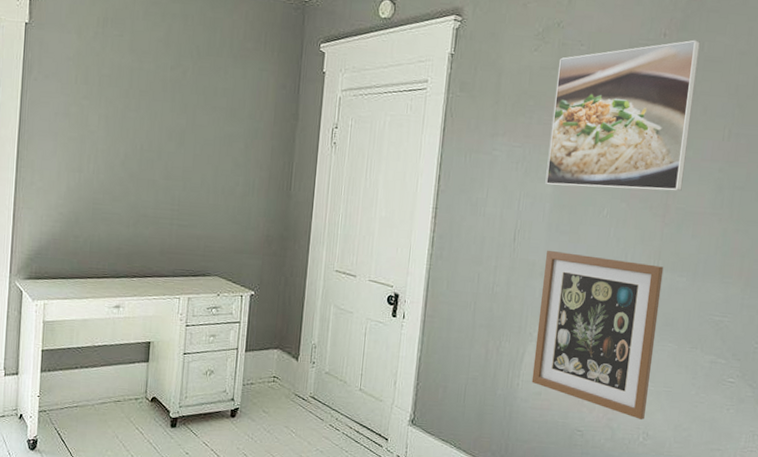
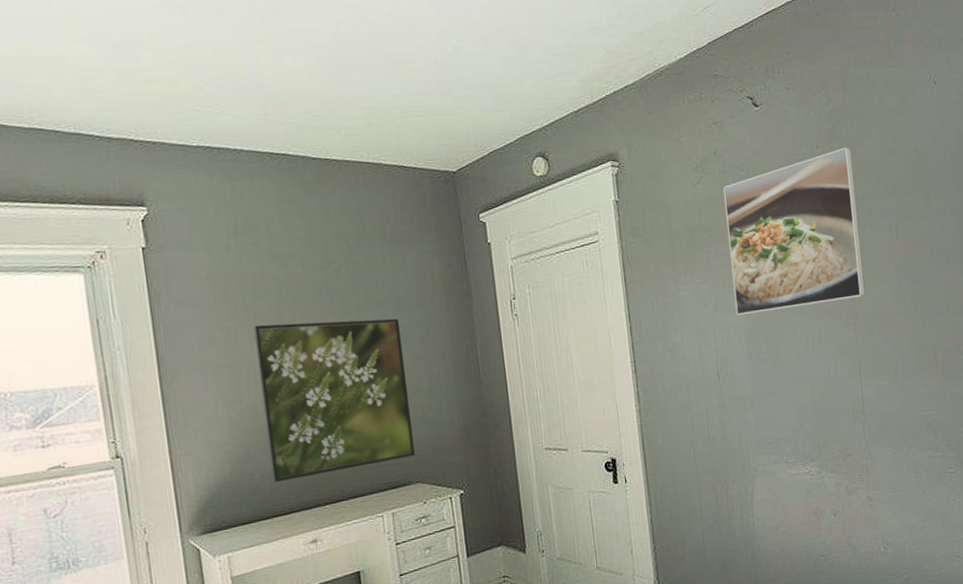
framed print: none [93,108,229,252] -> present [254,318,415,483]
wall art: present [531,250,664,420] -> none [753,373,881,530]

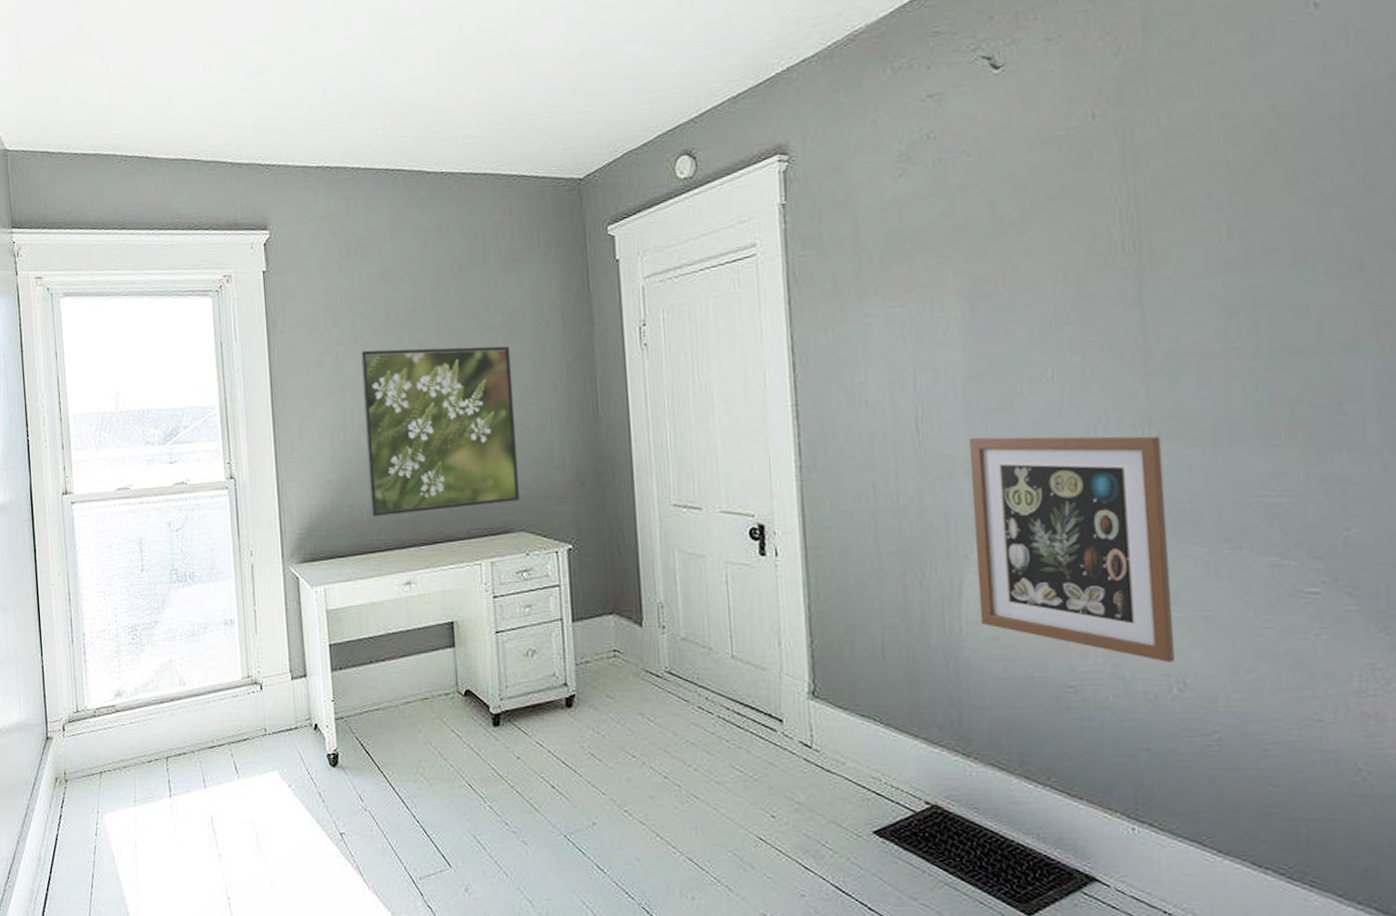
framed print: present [723,147,866,316] -> none [938,113,1167,350]
wall art: none [753,373,881,530] -> present [969,435,1174,662]

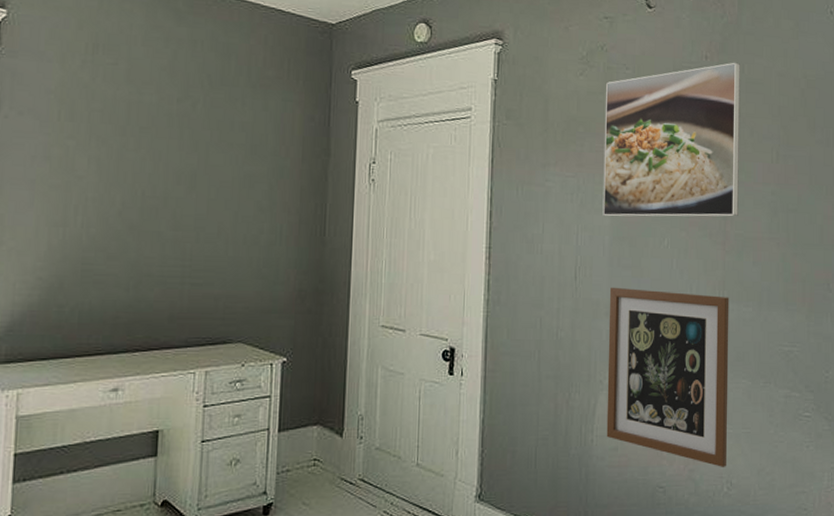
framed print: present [361,346,519,517] -> none [83,148,250,320]
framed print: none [938,113,1167,350] -> present [602,62,741,217]

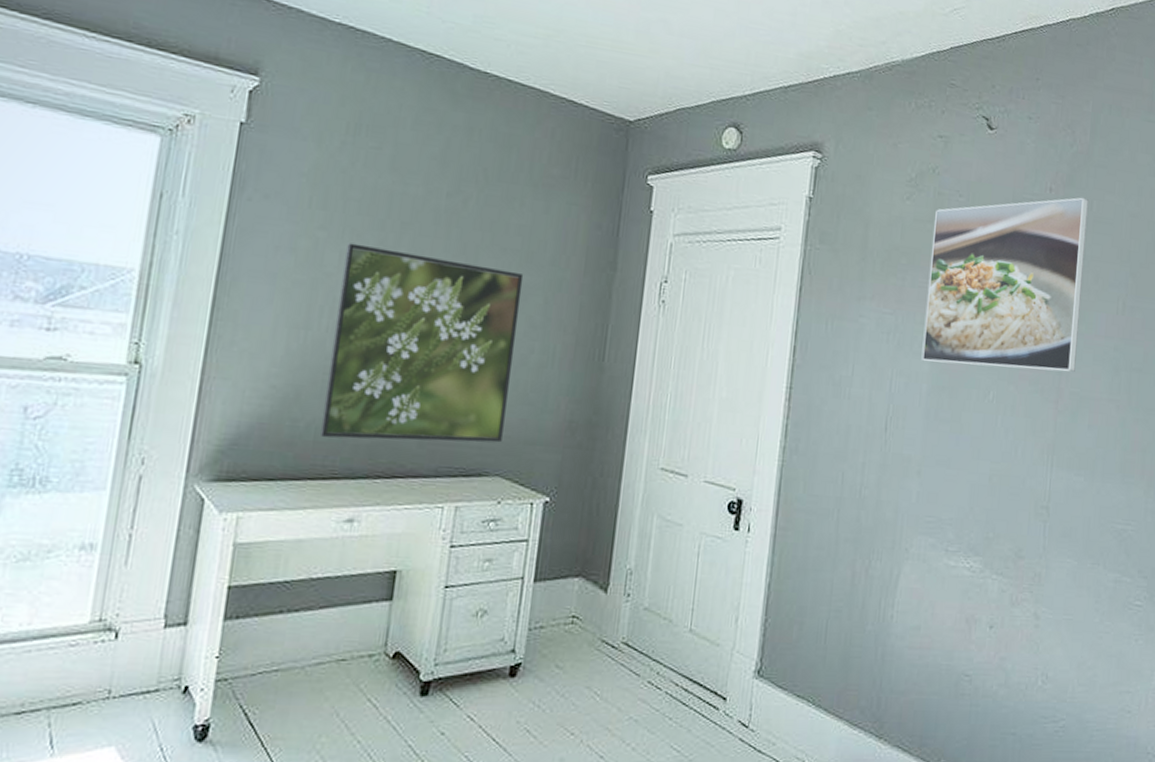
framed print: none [83,148,250,320] -> present [319,242,524,443]
wall art: present [606,287,729,467] -> none [908,442,1059,657]

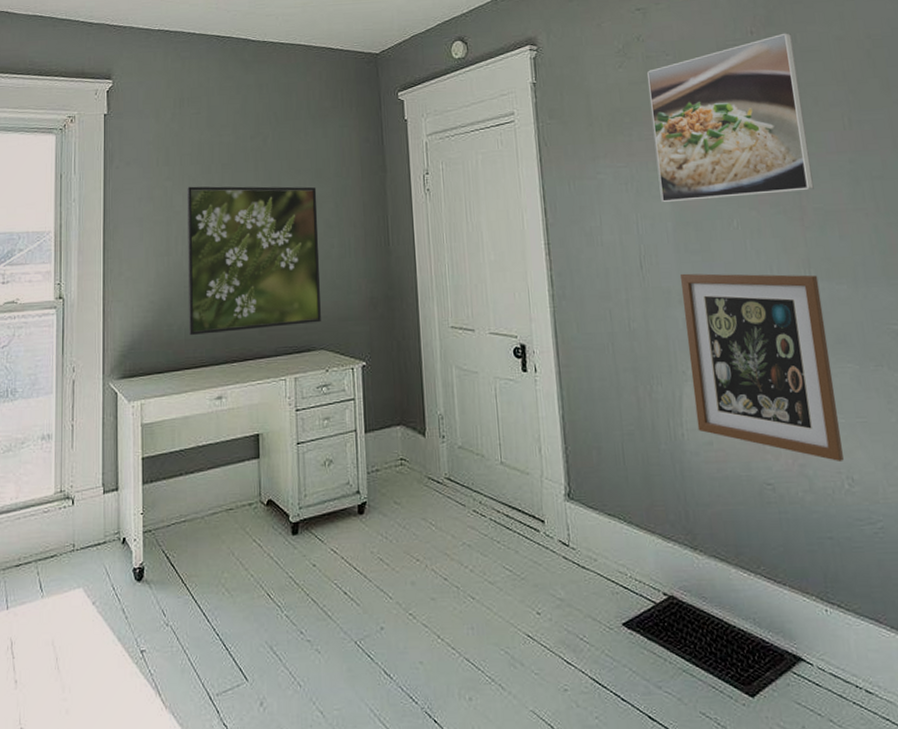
wall art: none [908,442,1059,657] -> present [681,273,844,461]

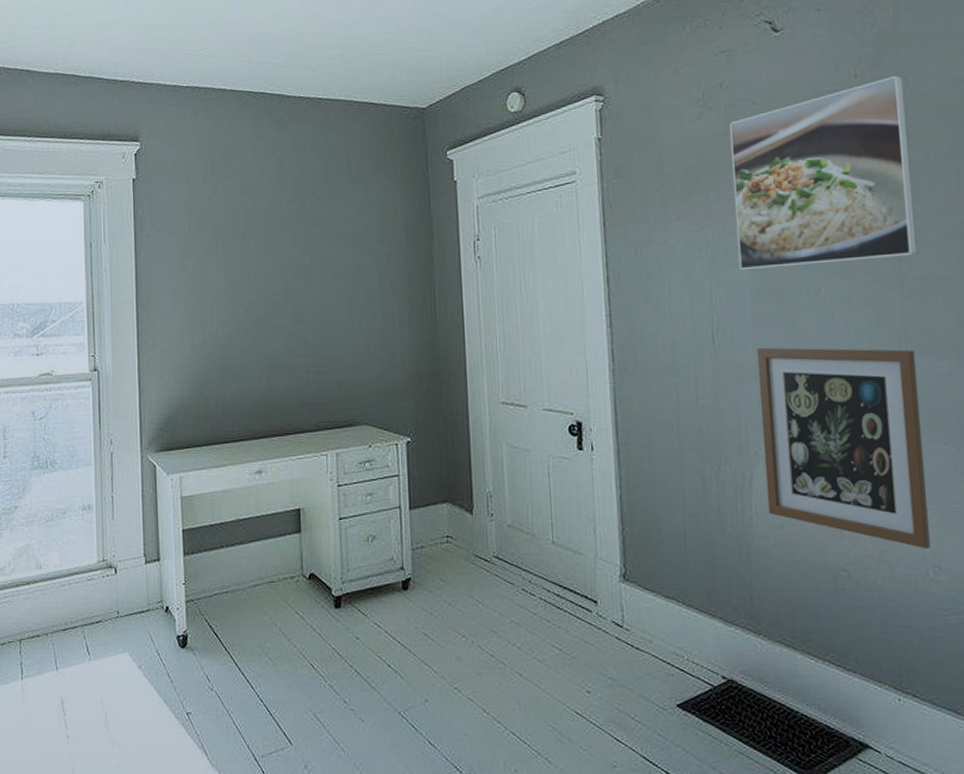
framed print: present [187,186,321,336] -> none [221,254,364,410]

